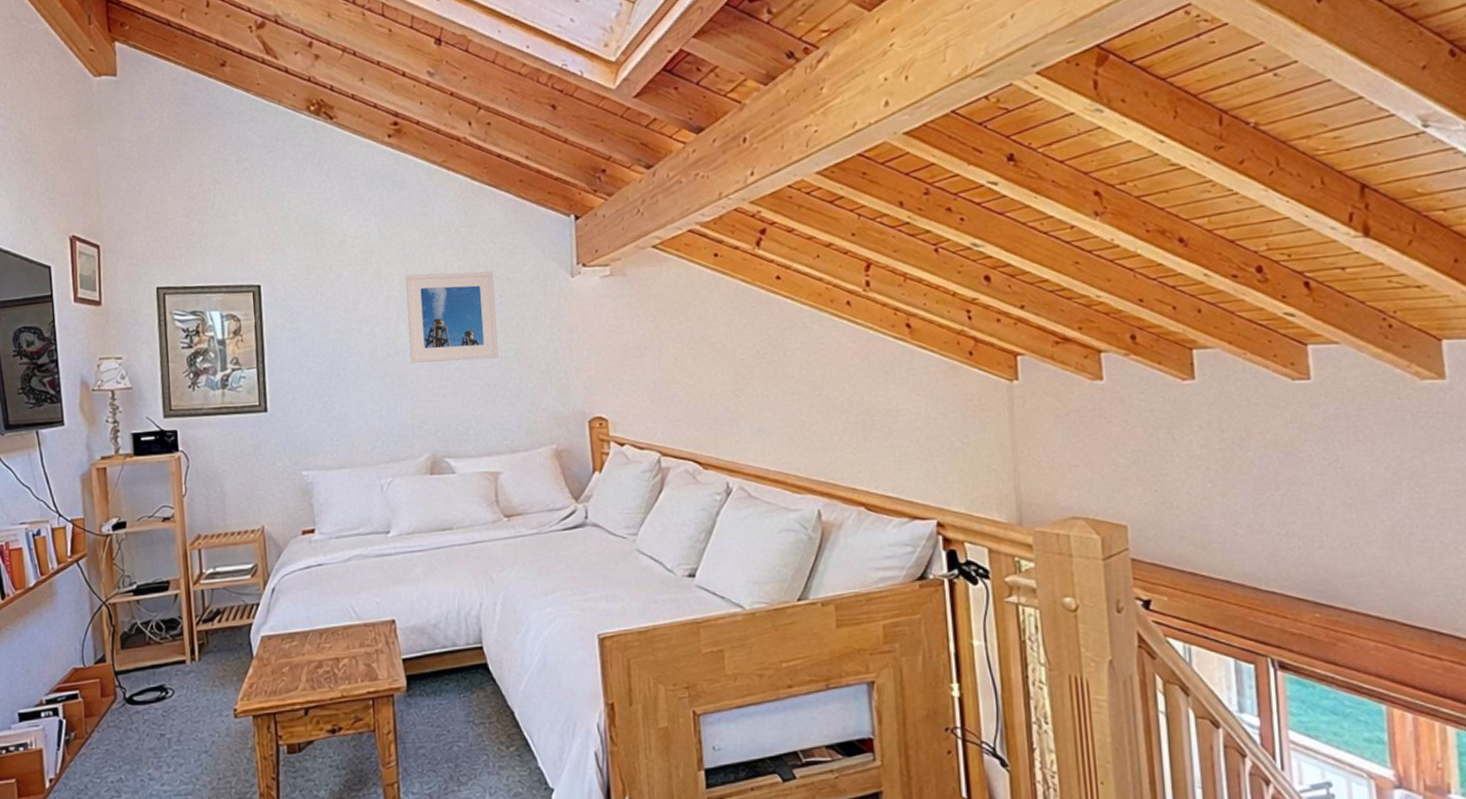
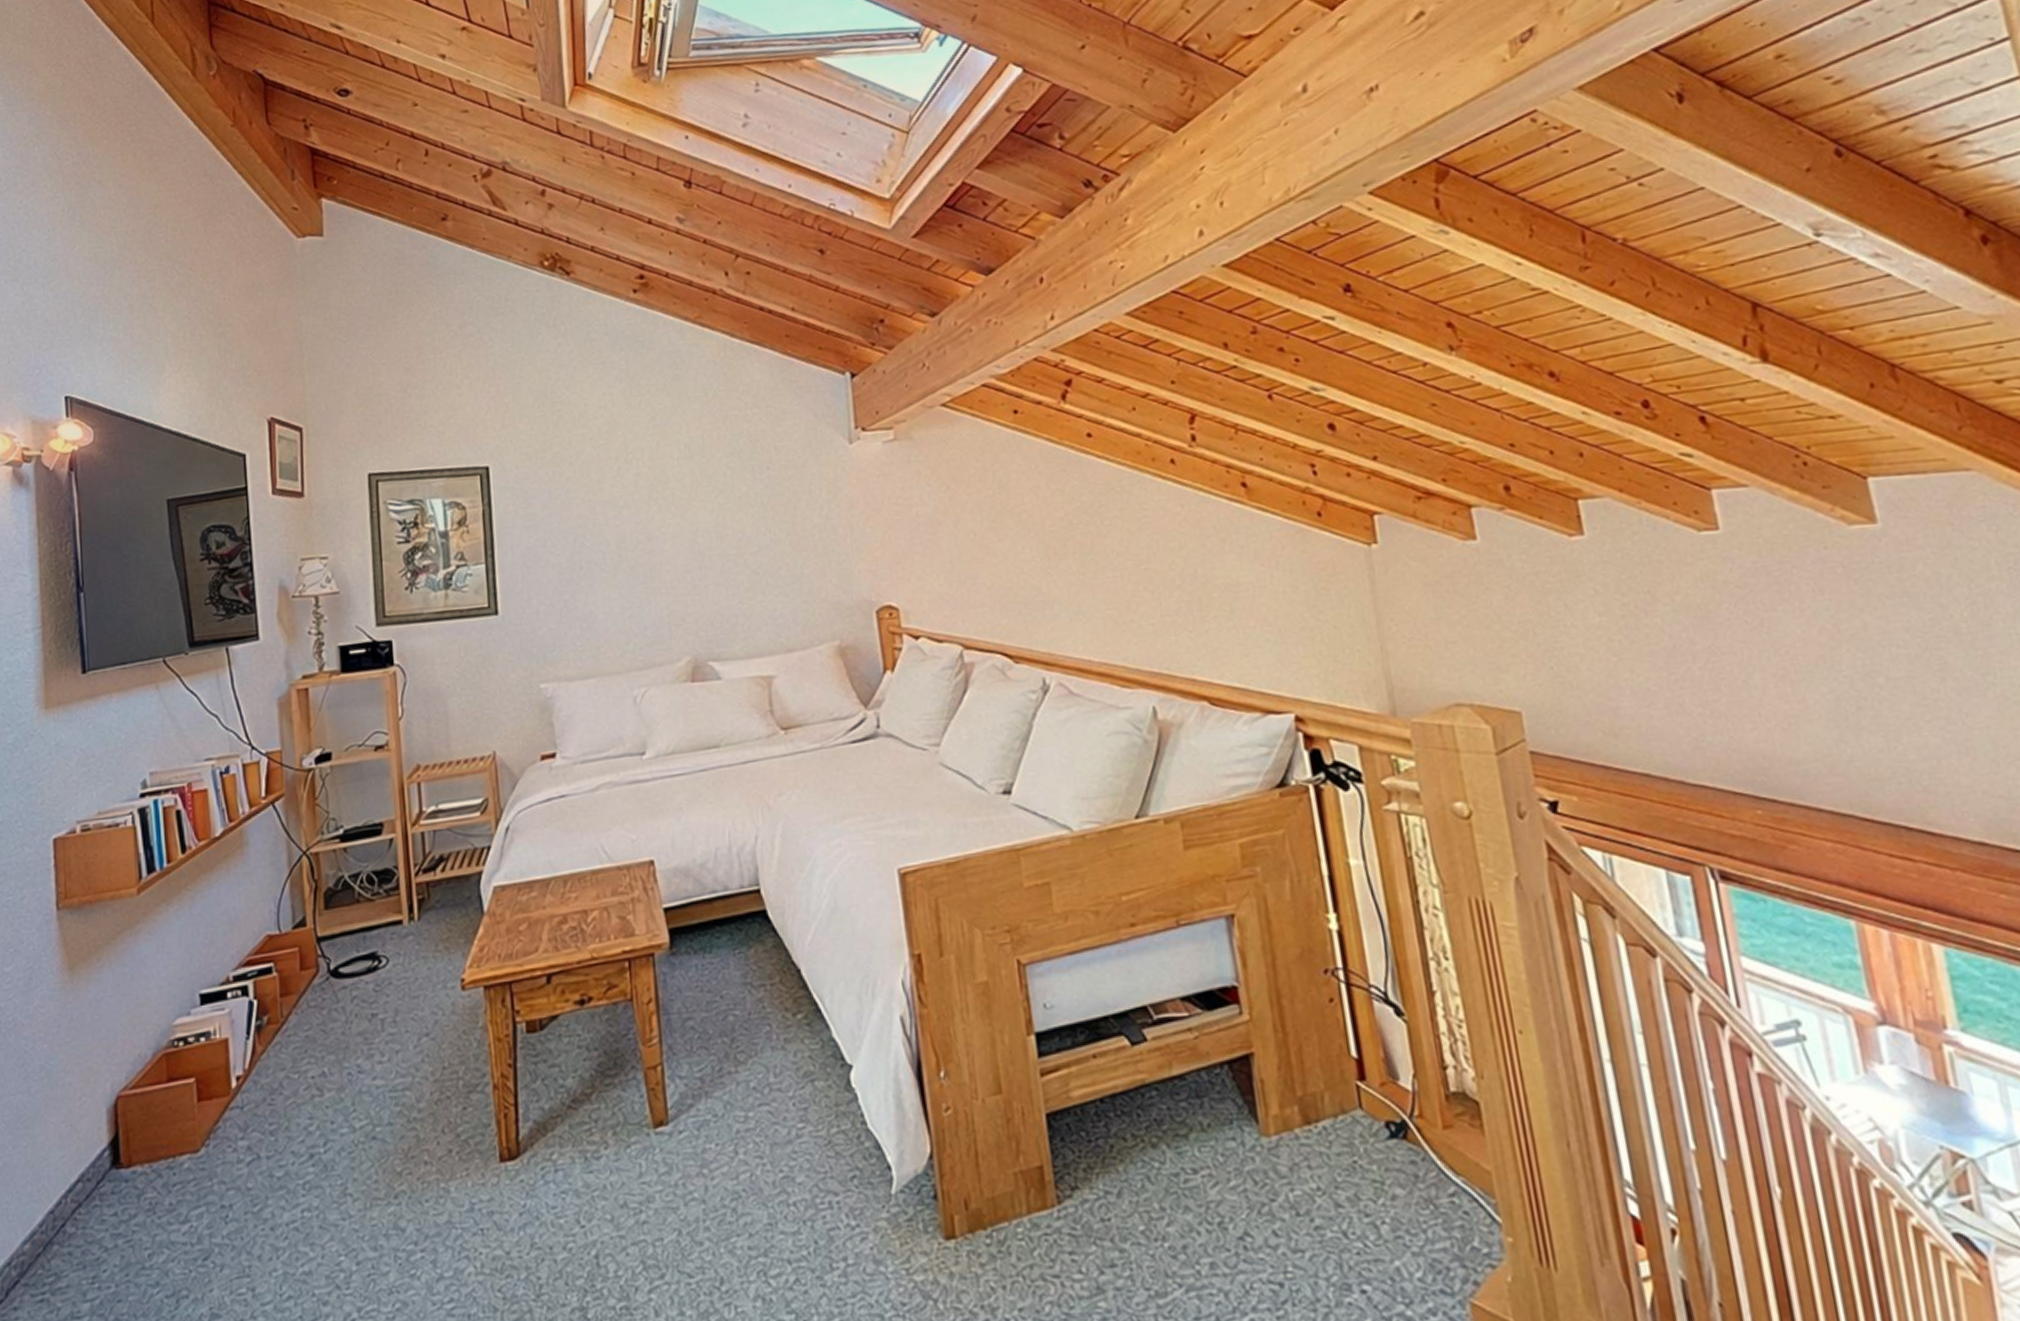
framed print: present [405,271,499,363] -> none [657,440,768,551]

